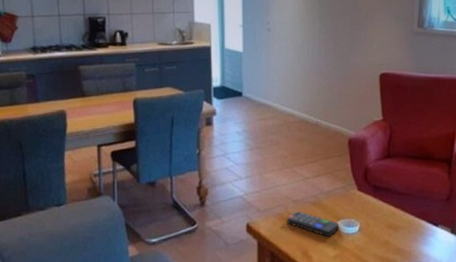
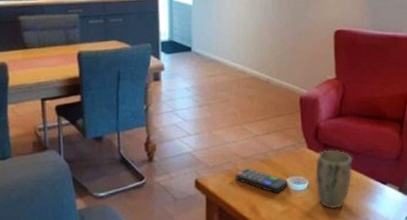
plant pot: none [366,191,403,252] -> present [315,150,353,208]

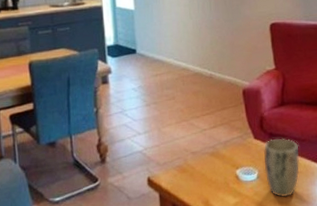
remote control: present [235,167,288,193] -> none [186,161,239,186]

